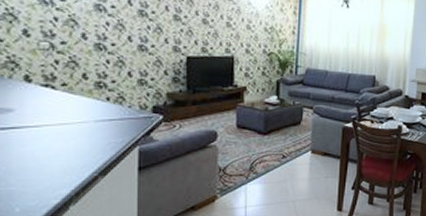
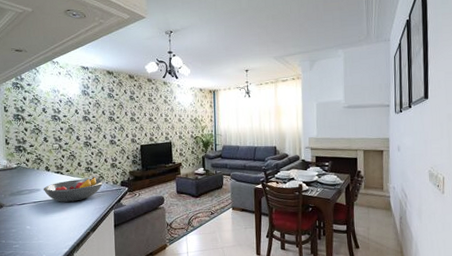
fruit bowl: none [18,96,125,131] -> present [43,177,104,202]

